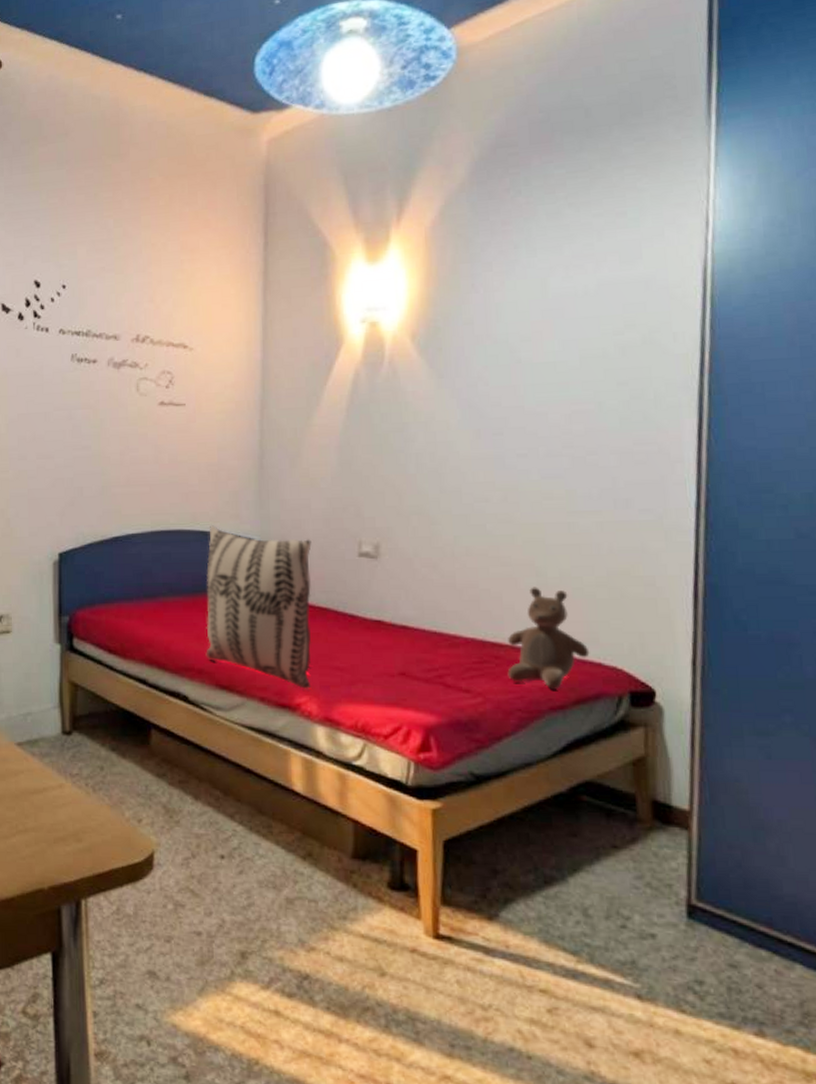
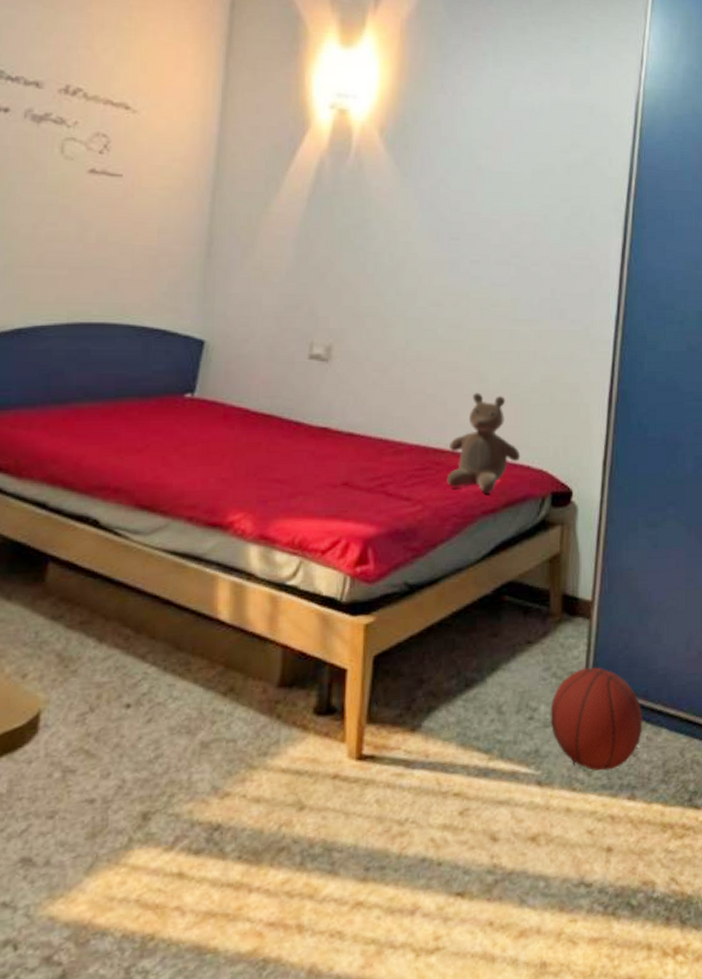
pillow: present [206,525,312,689] -> none [125,319,259,505]
basketball: none [646,882,769,999] -> present [550,667,643,771]

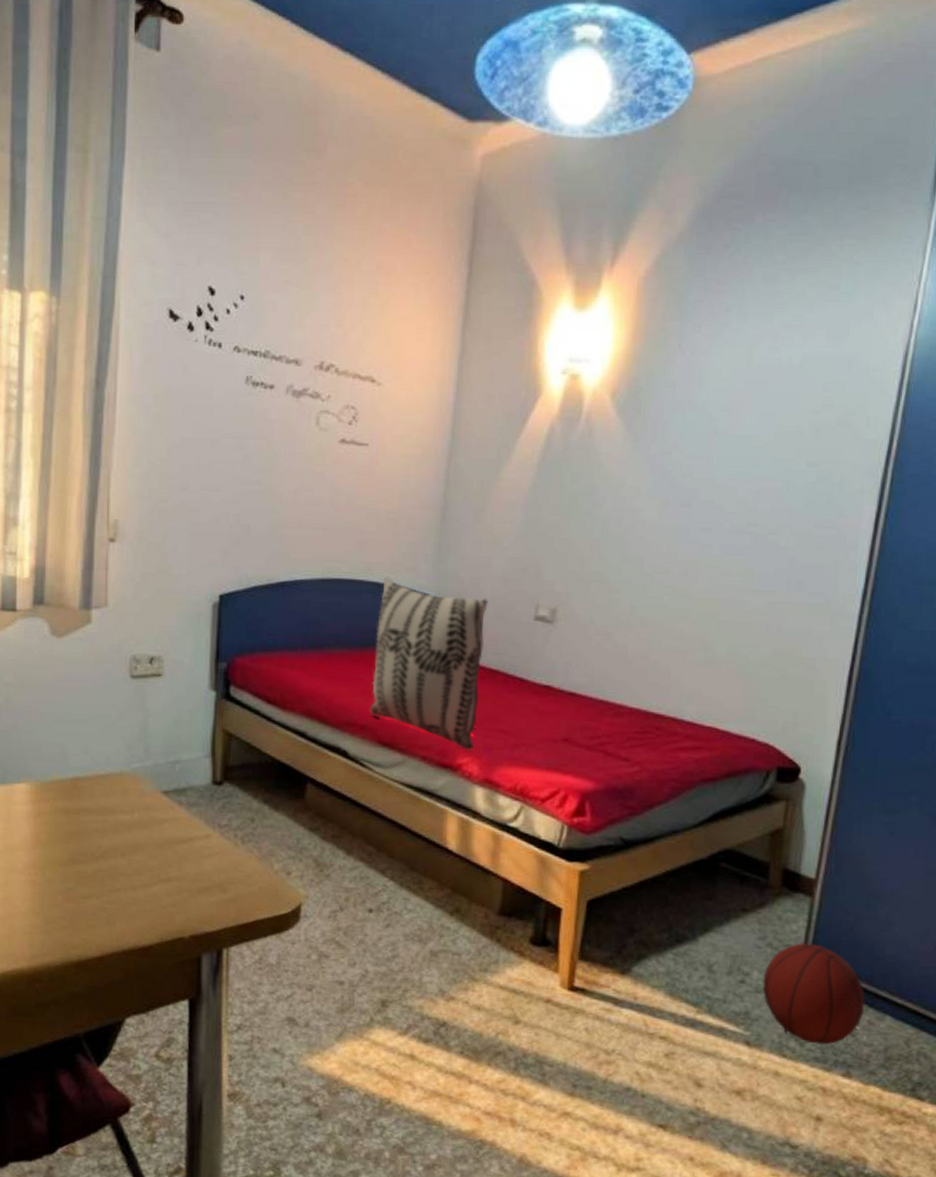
pillow: none [125,319,259,505] -> present [369,577,488,750]
stuffed animal: present [446,392,521,493] -> none [666,661,746,762]

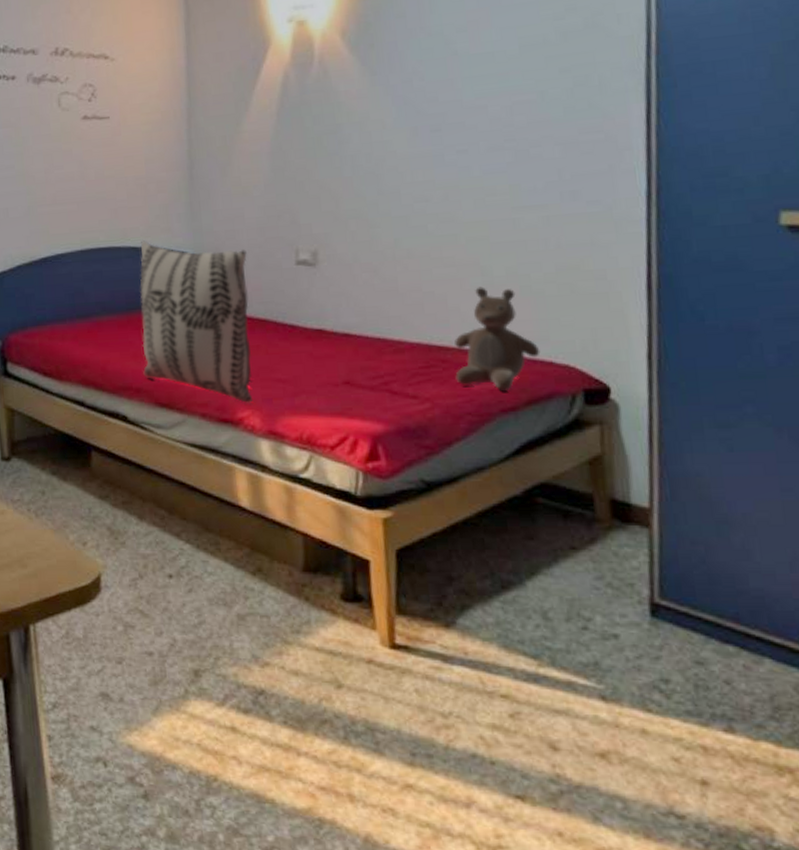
stuffed animal: none [666,661,746,762] -> present [455,286,541,391]
basketball: present [762,943,865,1045] -> none [608,581,737,696]

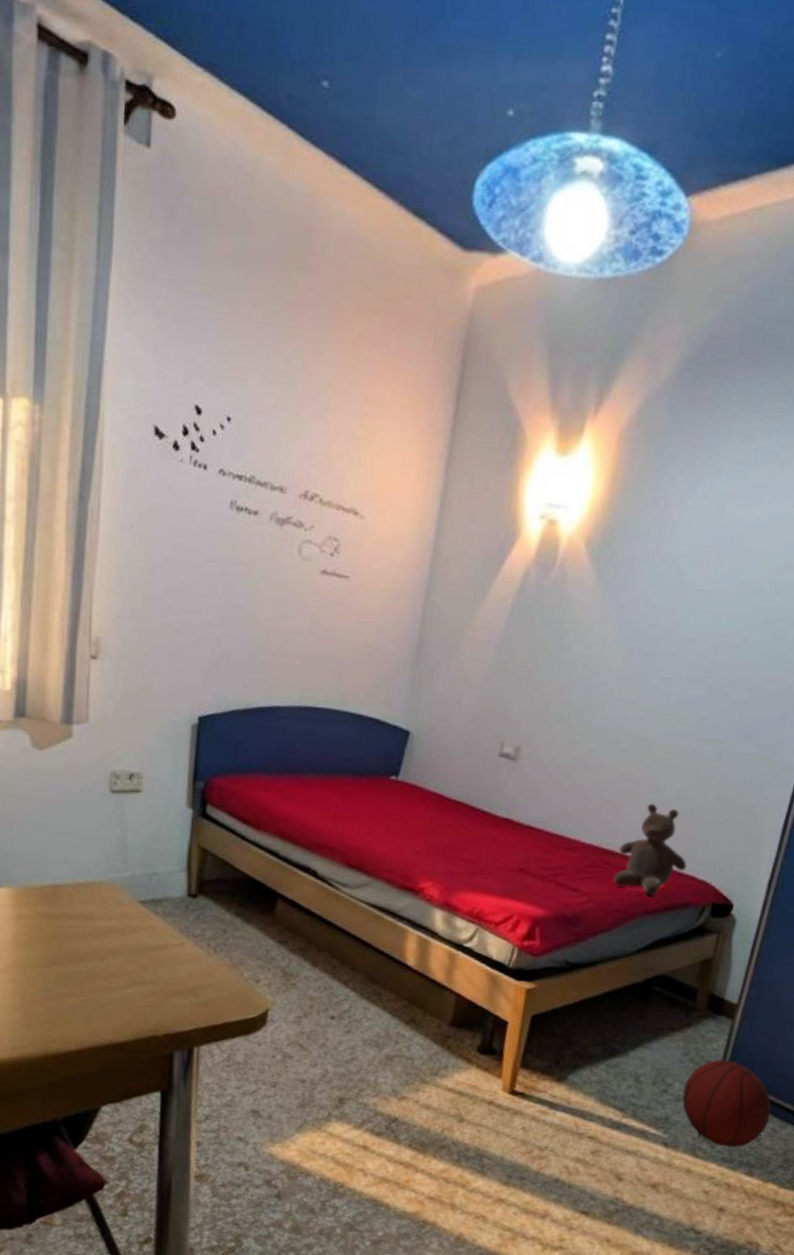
pillow: present [140,240,252,403] -> none [339,708,457,875]
basketball: none [608,581,737,696] -> present [681,1059,772,1148]

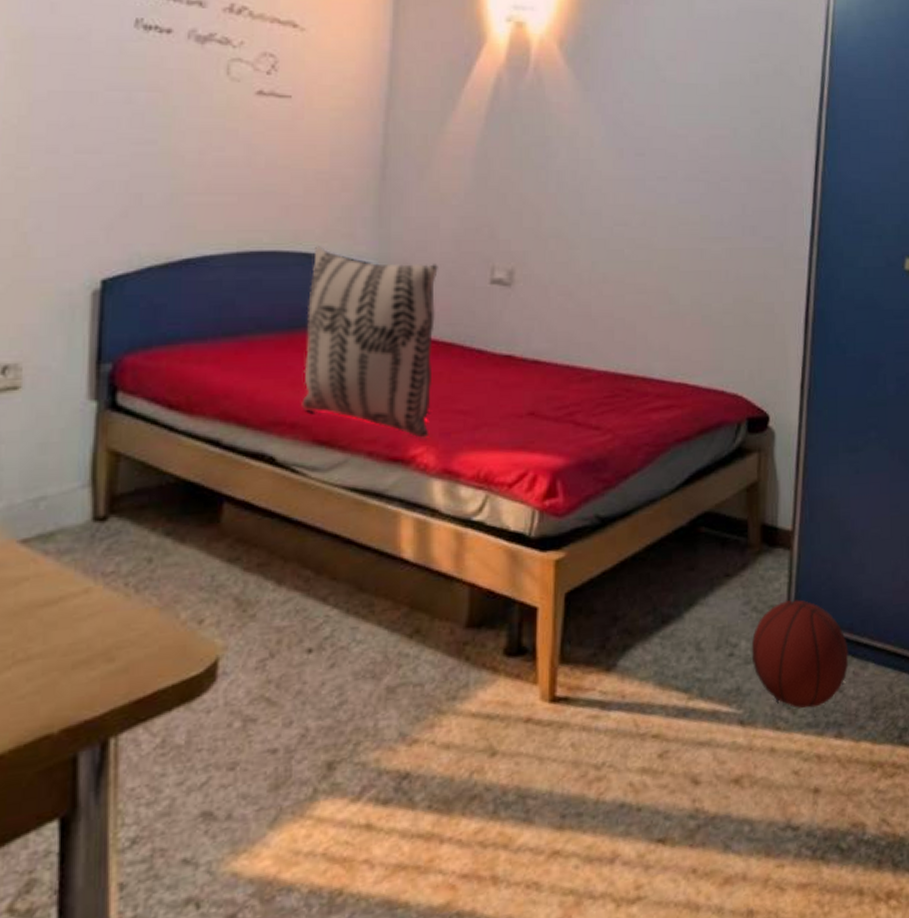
pillow: none [339,708,457,875] -> present [301,246,438,438]
stuffed animal: present [613,803,687,895] -> none [637,315,714,420]

